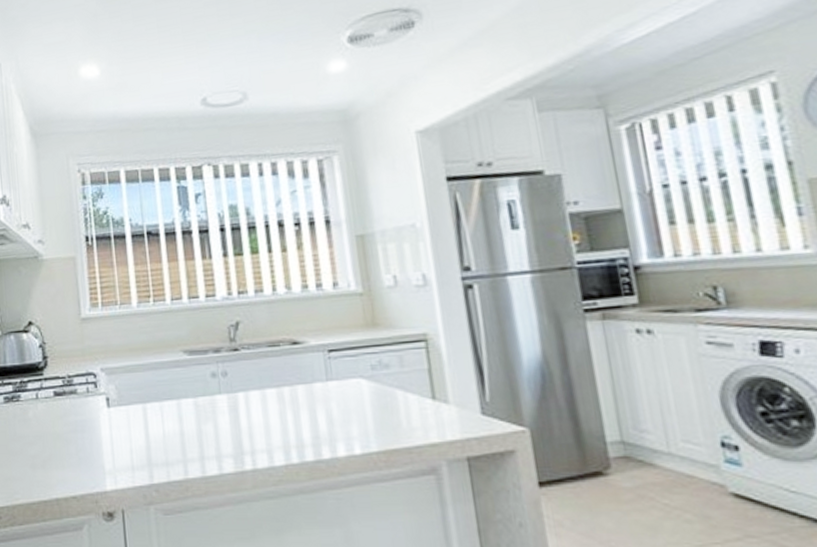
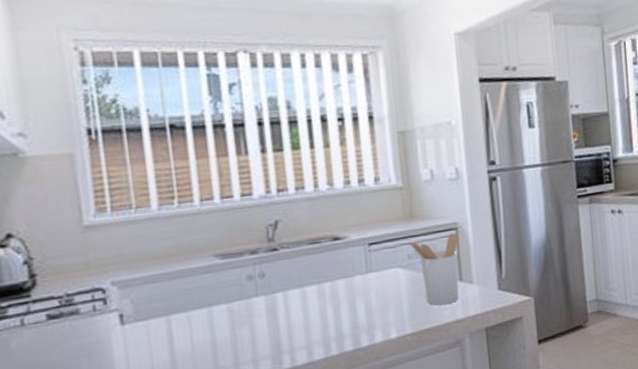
utensil holder: none [371,345,433,424] -> present [408,233,460,305]

